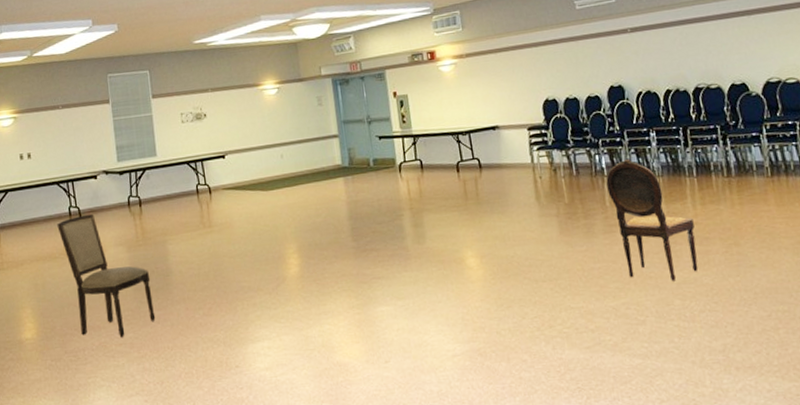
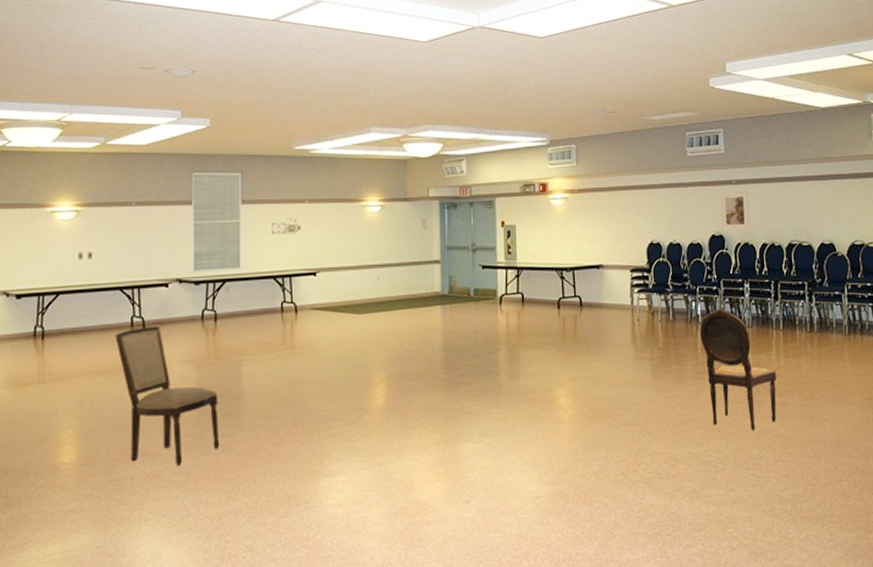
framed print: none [615,37,651,81] -> present [720,190,750,230]

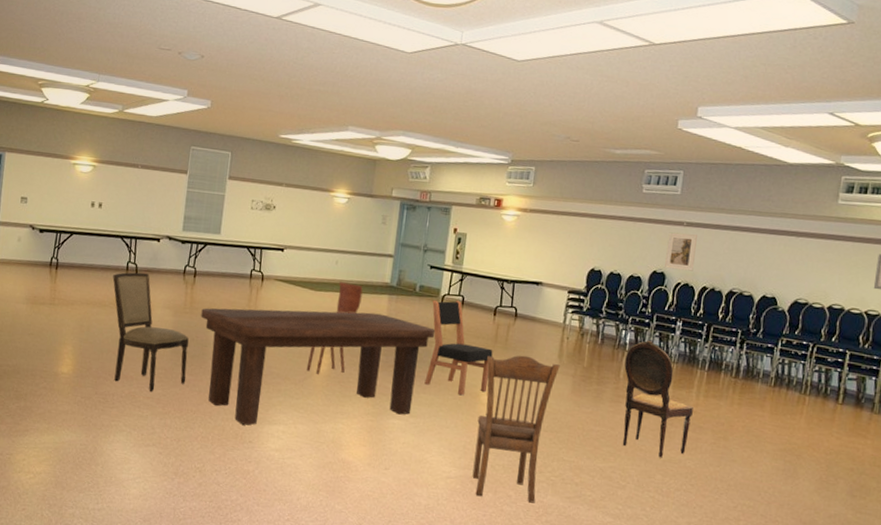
dining table: none [228,327,499,484] -> present [201,308,436,425]
dining chair: none [360,299,412,408] -> present [306,282,363,374]
dining chair: none [490,298,564,403] -> present [424,299,493,396]
dining chair: none [558,346,636,512] -> present [472,355,560,504]

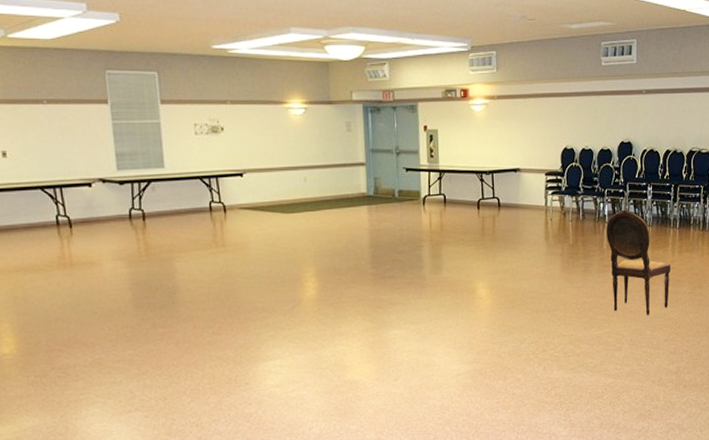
dining chair: present [113,272,189,393] -> none [41,224,159,355]
dining table: present [201,308,436,425] -> none [160,226,422,368]
dining chair: present [306,282,363,374] -> none [293,199,340,300]
dining chair: present [424,299,493,396] -> none [414,199,483,294]
dining chair: present [472,355,560,504] -> none [477,243,548,386]
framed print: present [665,232,697,271] -> none [630,100,656,137]

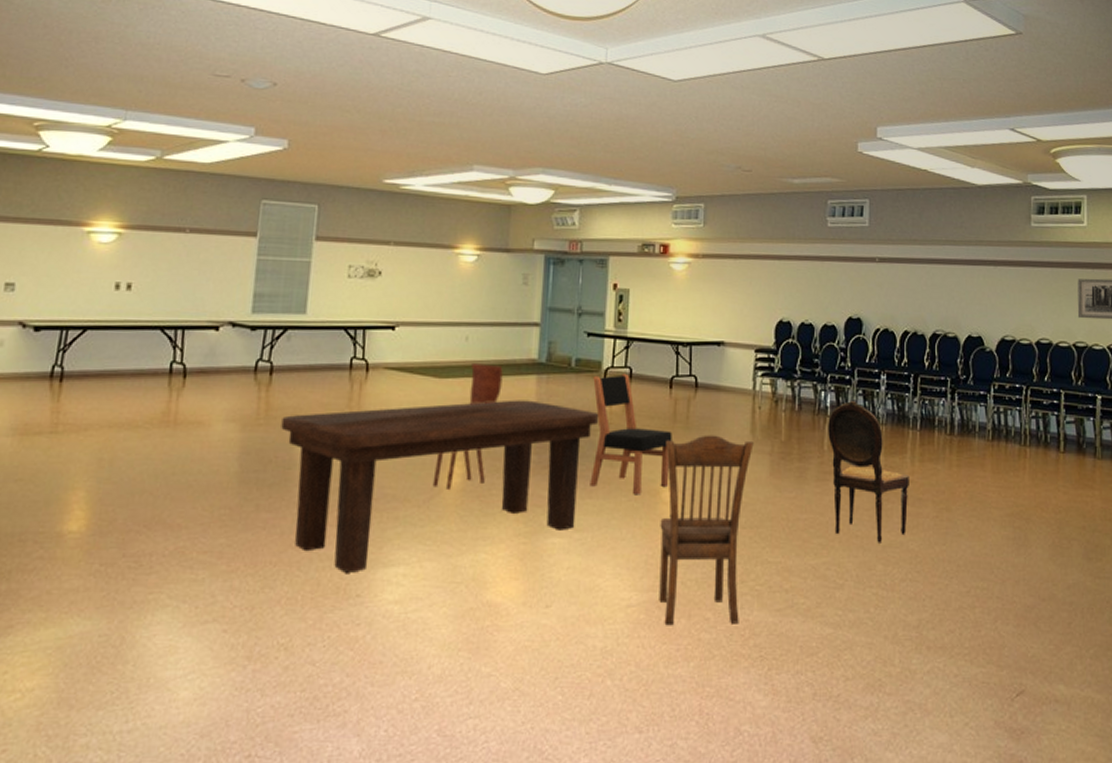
dining table: none [160,226,422,368] -> present [281,400,599,573]
dining chair: none [293,199,340,300] -> present [432,363,503,489]
dining chair: none [414,199,483,294] -> present [590,373,672,495]
dining chair: none [477,243,548,386] -> present [659,435,754,626]

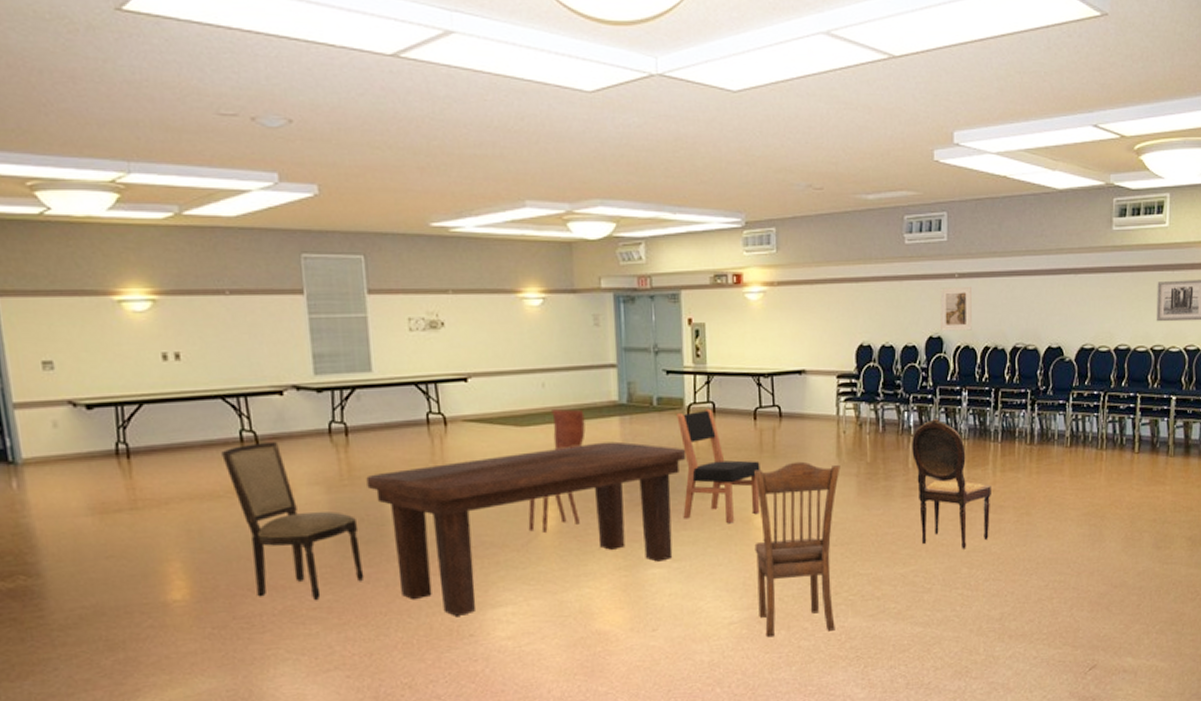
dining chair: none [148,374,265,544] -> present [221,441,365,601]
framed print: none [860,270,892,314] -> present [940,286,972,331]

